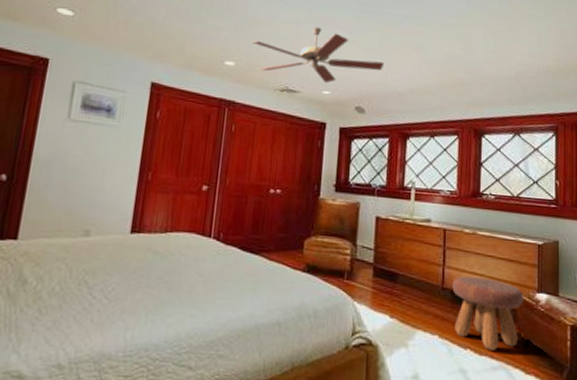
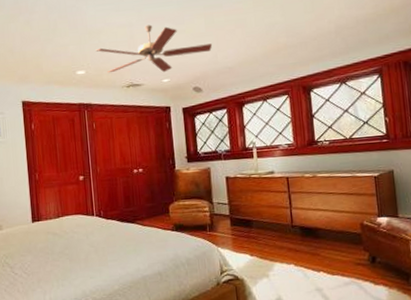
footstool: present [452,276,524,351] -> none [300,211,367,270]

